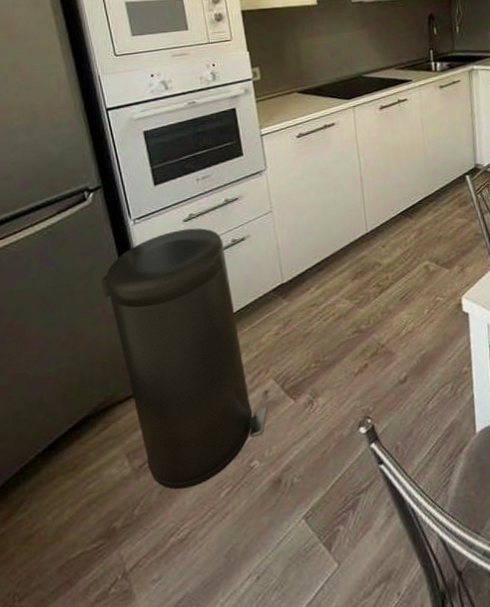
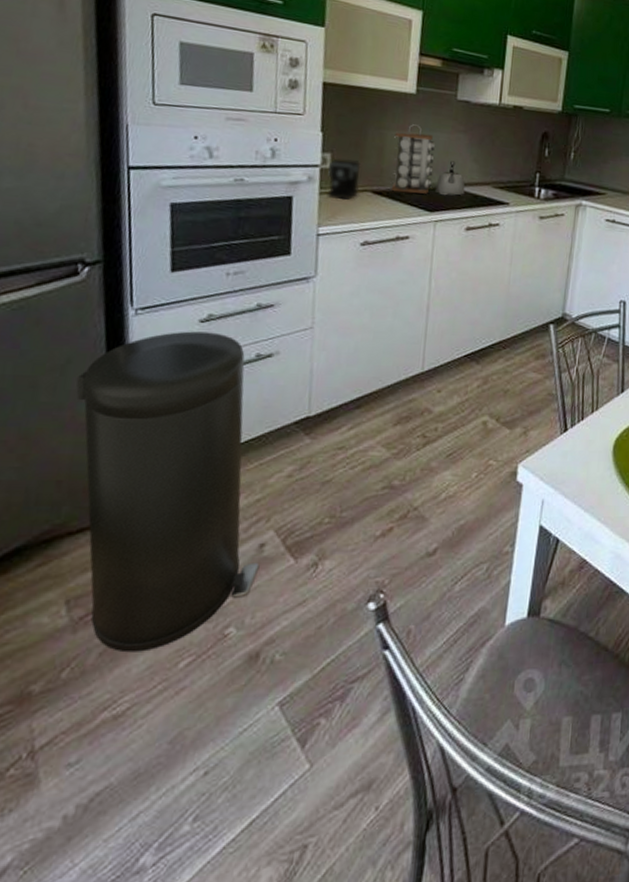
coffee maker: none [259,69,316,104] -> present [327,158,395,201]
spice rack: none [306,29,345,89] -> present [390,123,435,194]
kettle: none [348,54,373,84] -> present [435,161,465,196]

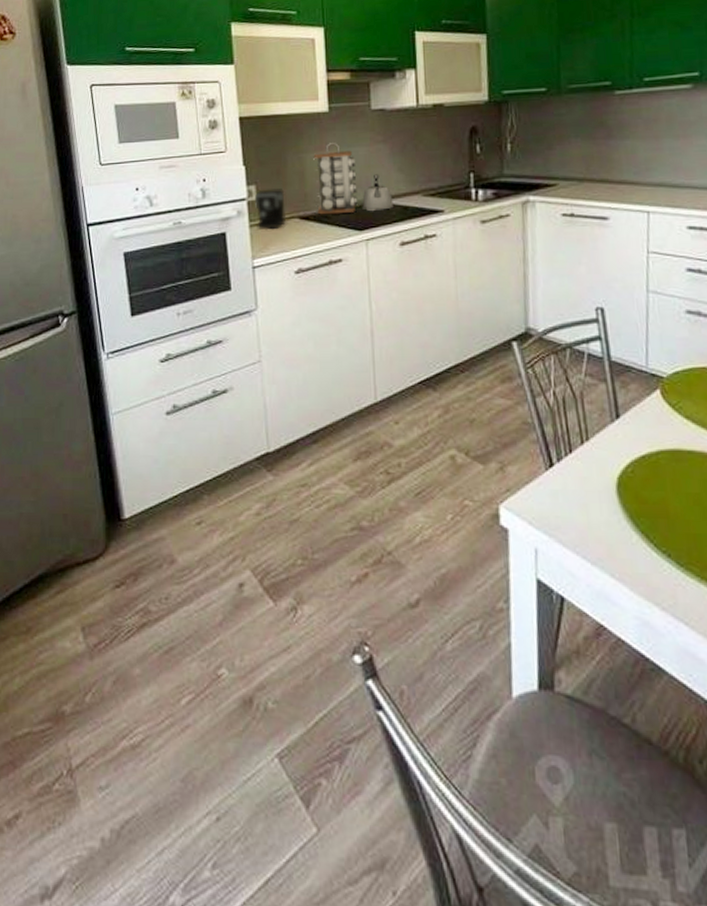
pedal bin: present [76,331,260,653] -> none [68,371,242,684]

